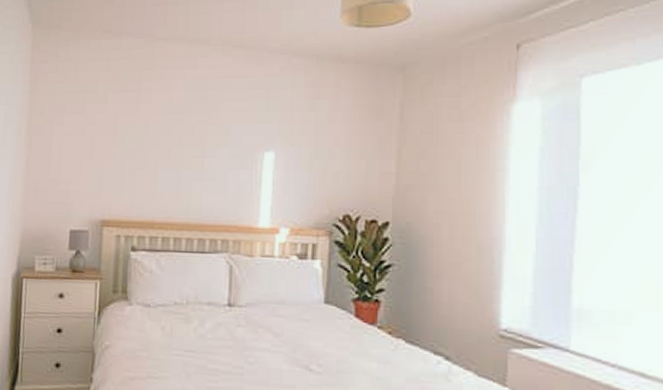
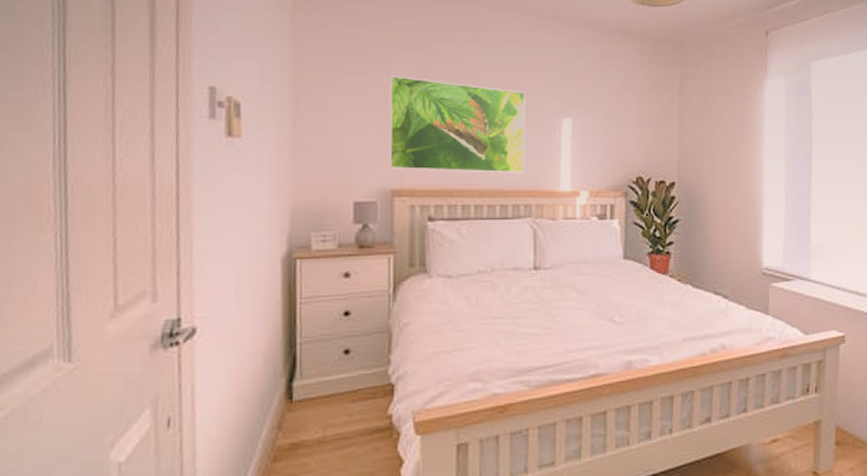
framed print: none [101,114,228,208] -> present [389,75,526,173]

